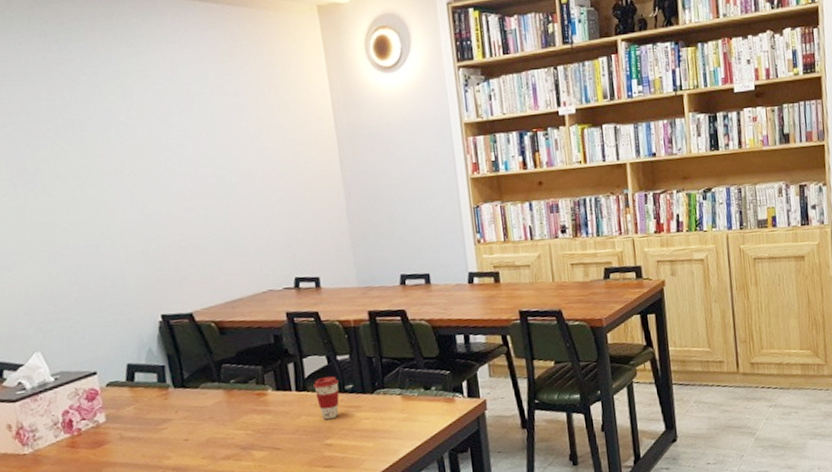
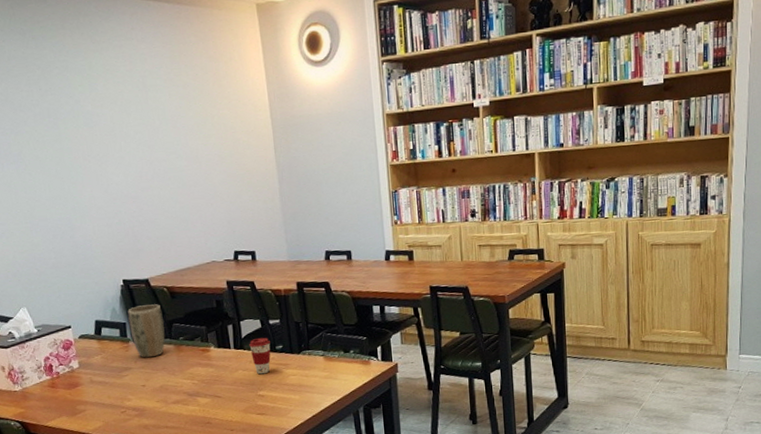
plant pot: none [167,342,213,407] -> present [127,304,165,358]

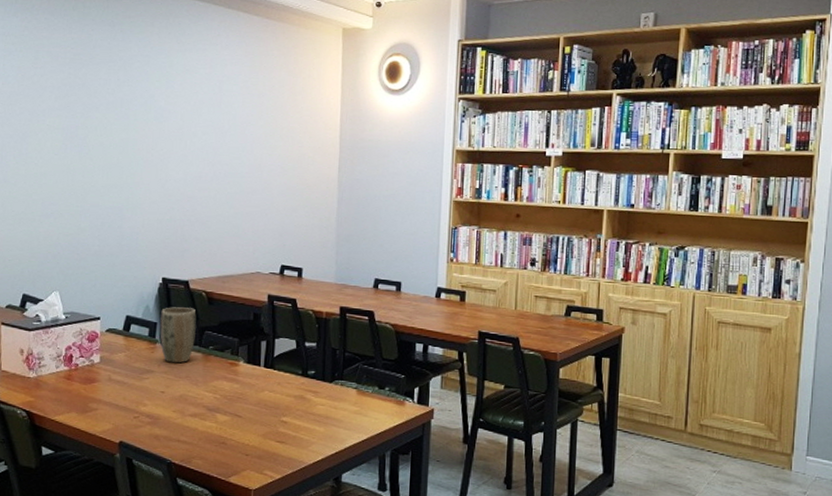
coffee cup: present [249,337,271,375] -> none [280,359,303,399]

